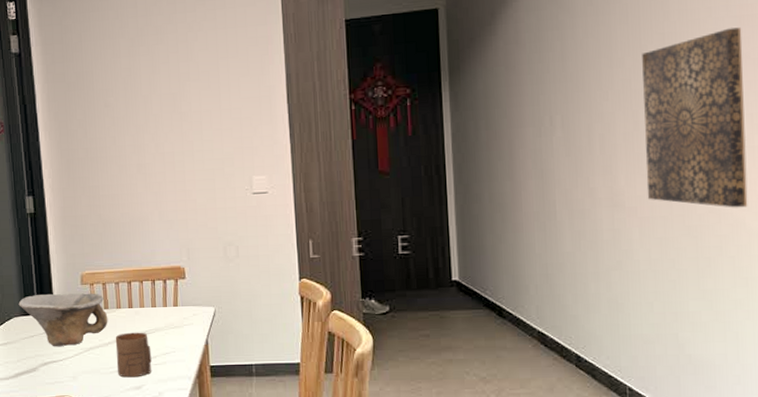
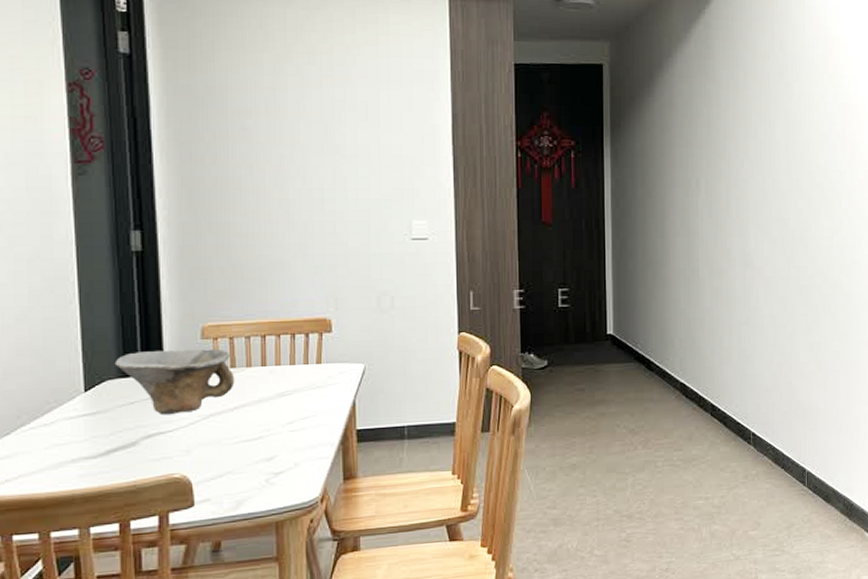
cup: present [115,332,152,378] -> none [243,394,288,448]
wall art: present [642,27,748,208] -> none [771,113,845,271]

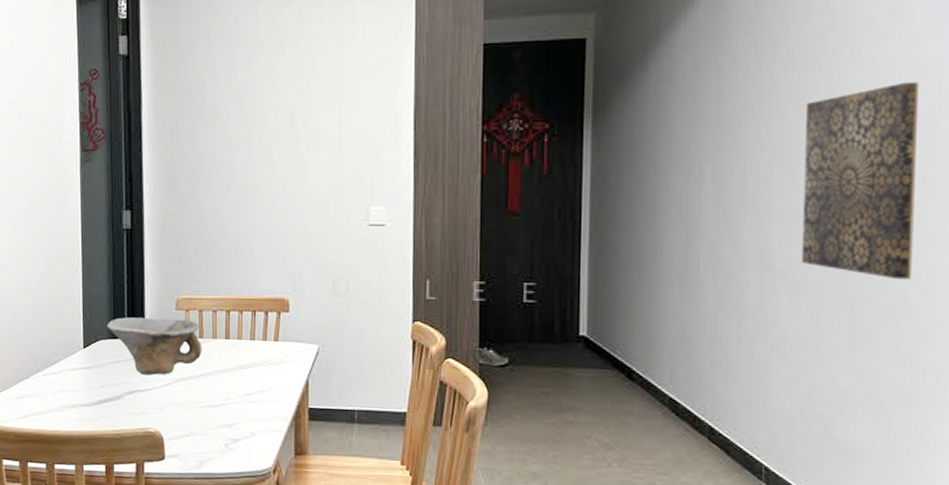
wall art: none [771,113,845,271] -> present [801,82,920,280]

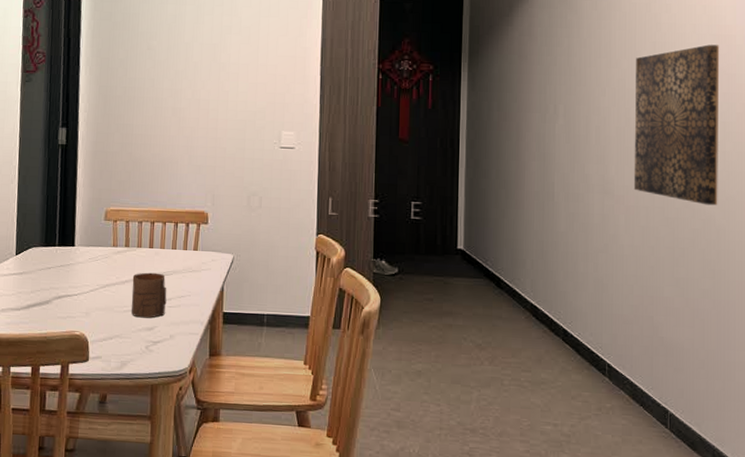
bowl: present [107,317,202,375] -> none [39,226,128,281]
cup: none [208,365,246,415] -> present [132,272,167,318]

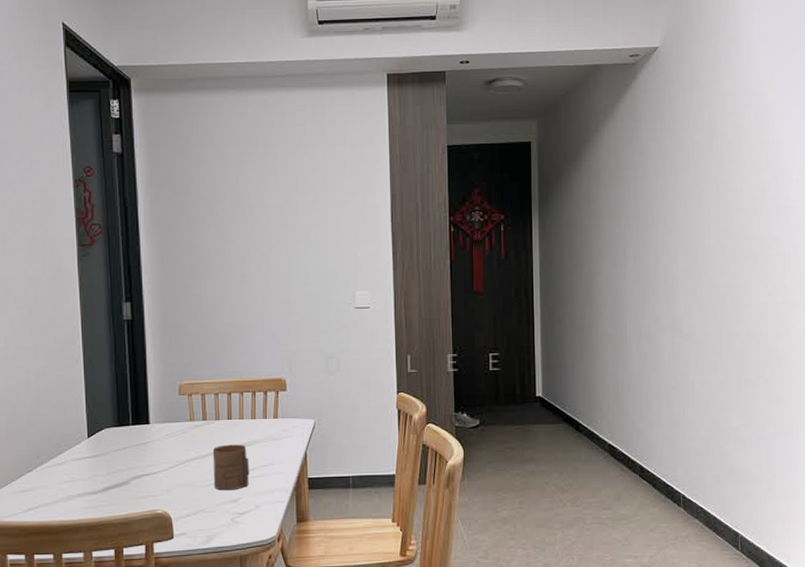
wall art: present [633,44,720,206] -> none [700,179,780,337]

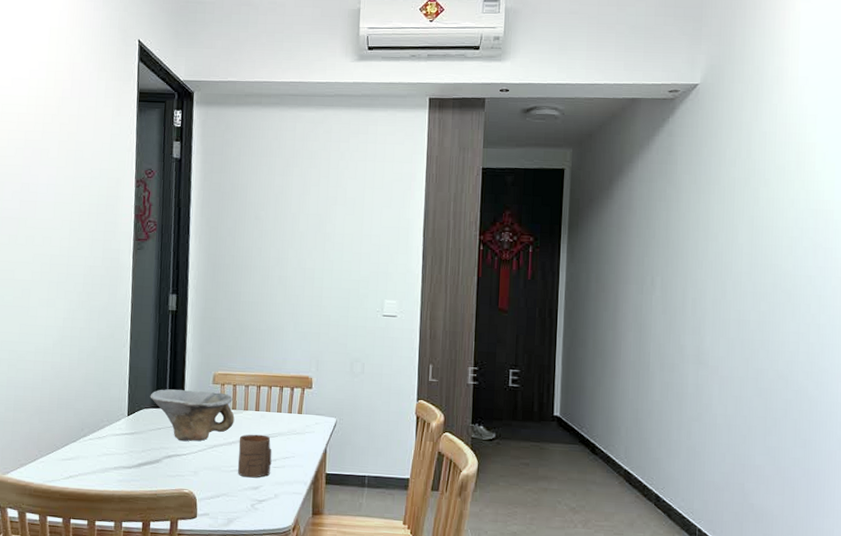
bowl: none [111,404,206,459] -> present [150,389,235,441]

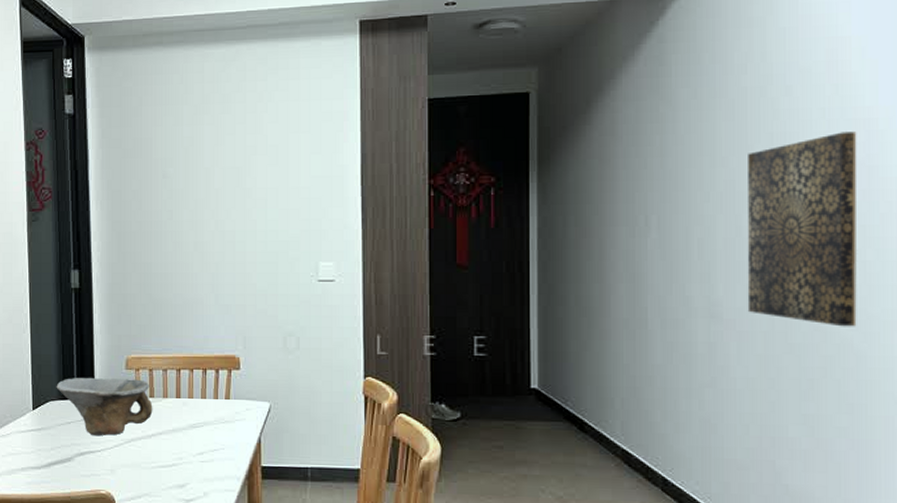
cup: present [238,434,272,478] -> none [159,424,198,475]
wall art: none [728,219,817,377] -> present [747,131,857,327]

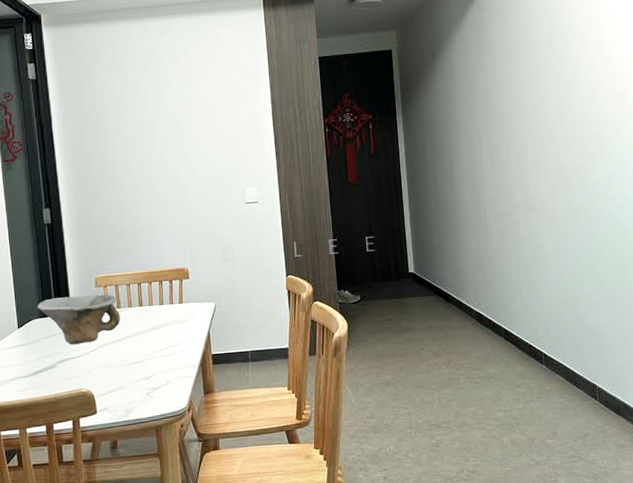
wall art: present [747,131,857,327] -> none [544,70,622,209]

